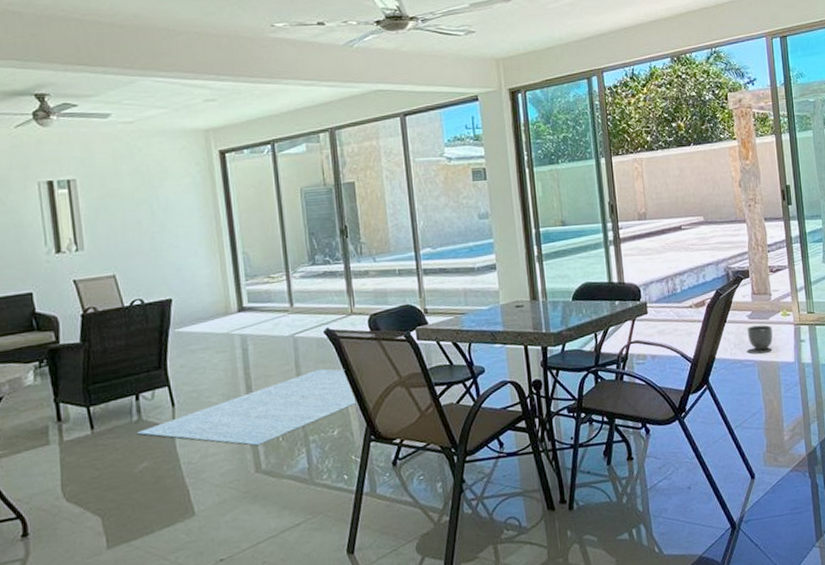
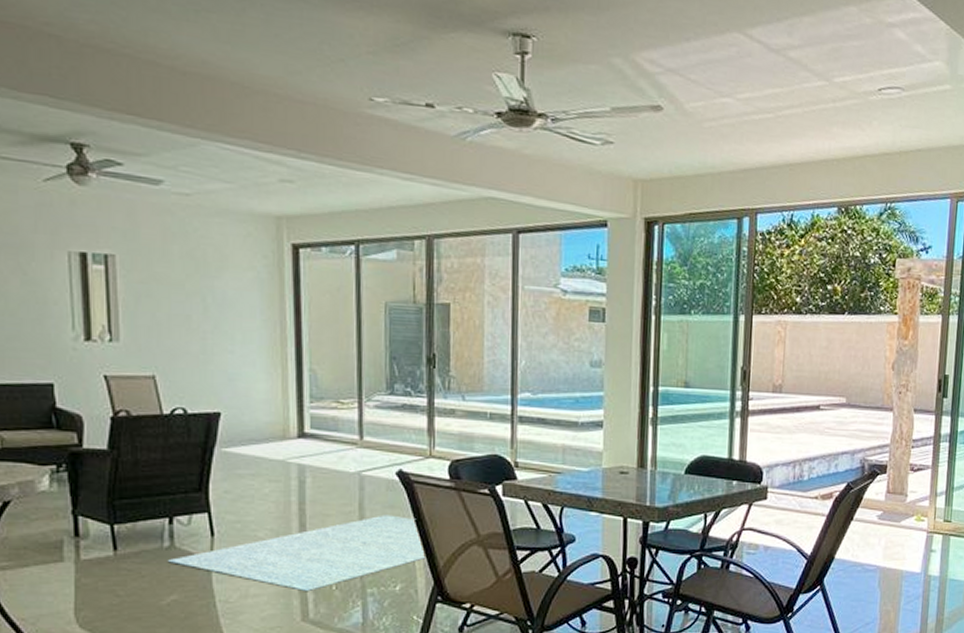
planter: present [747,325,773,351] -> none [874,528,902,556]

